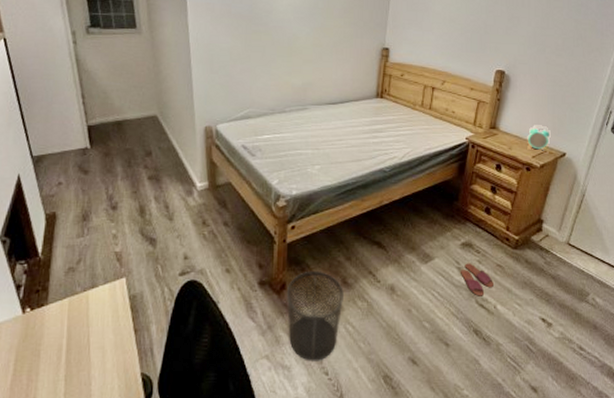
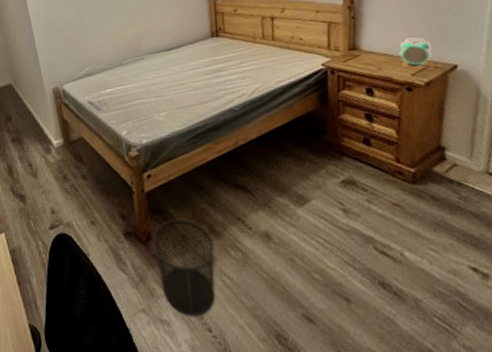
slippers: present [461,263,493,296] -> none [347,203,394,242]

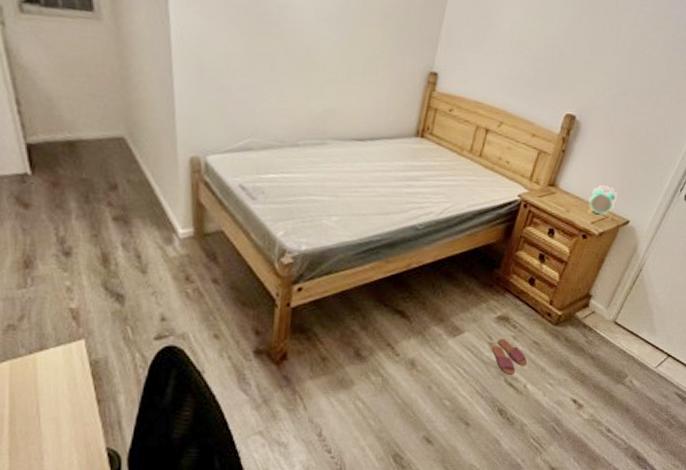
waste bin: present [153,219,215,316] -> none [287,340,356,439]
slippers: none [347,203,394,242] -> present [492,338,527,375]

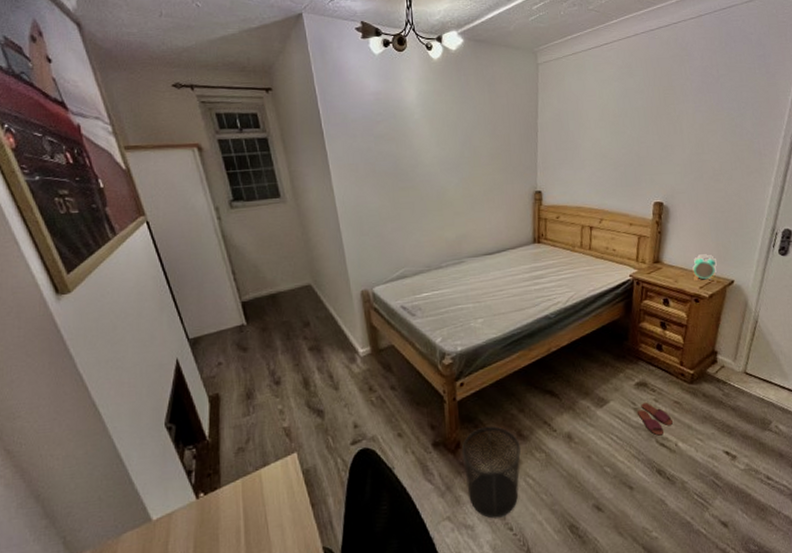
waste bin: none [287,340,356,439] -> present [462,426,521,519]

